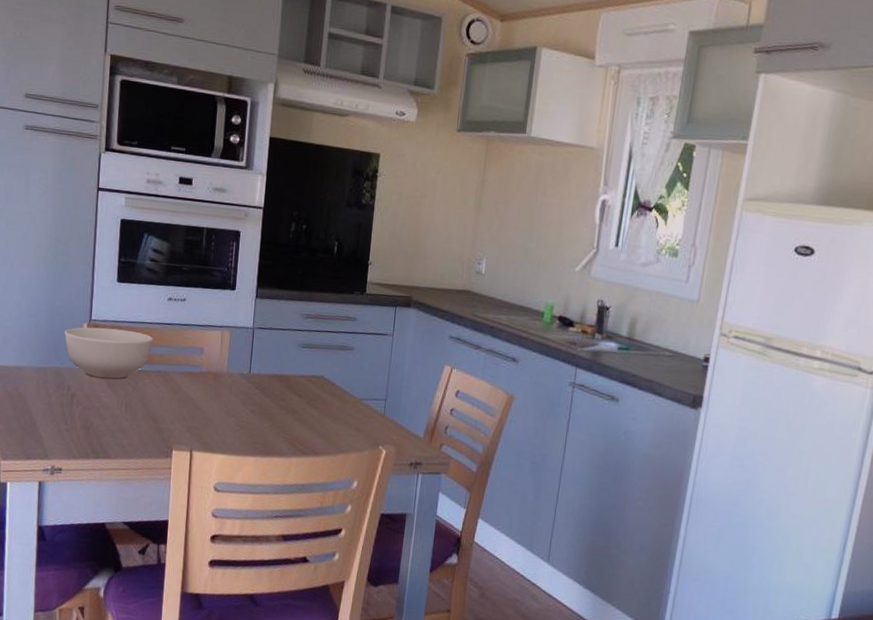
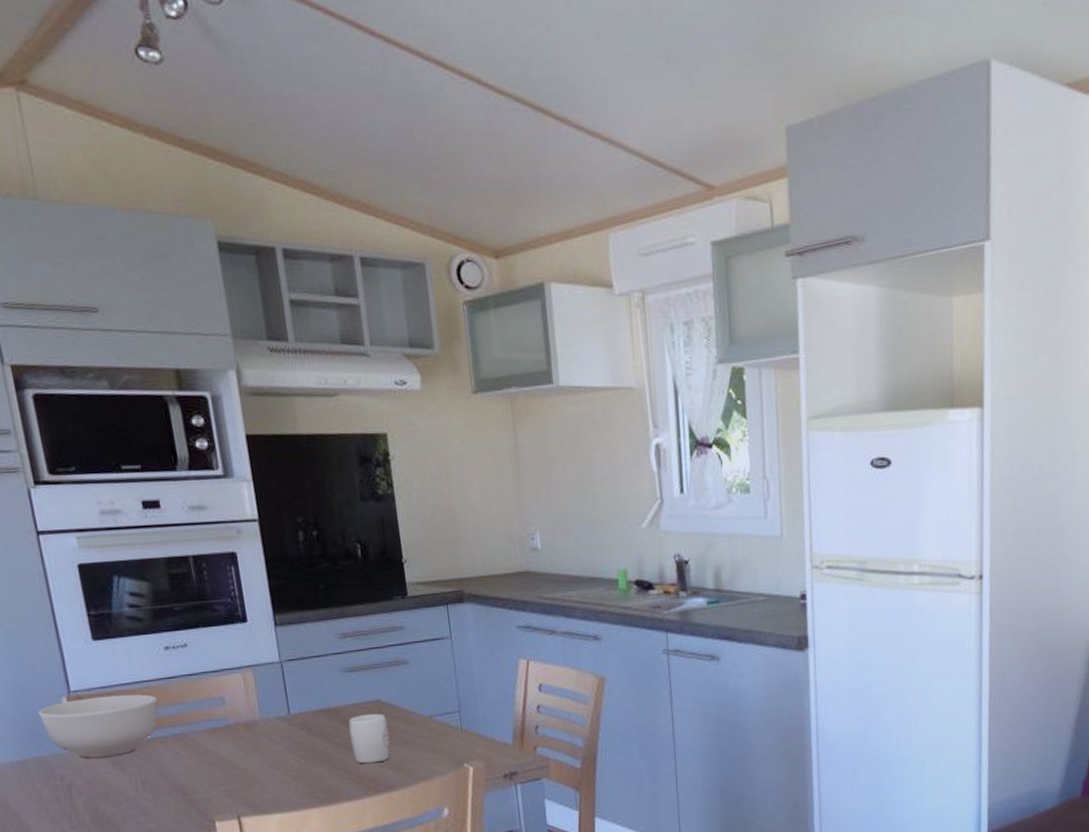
mug: none [291,386,326,430] -> present [348,713,391,764]

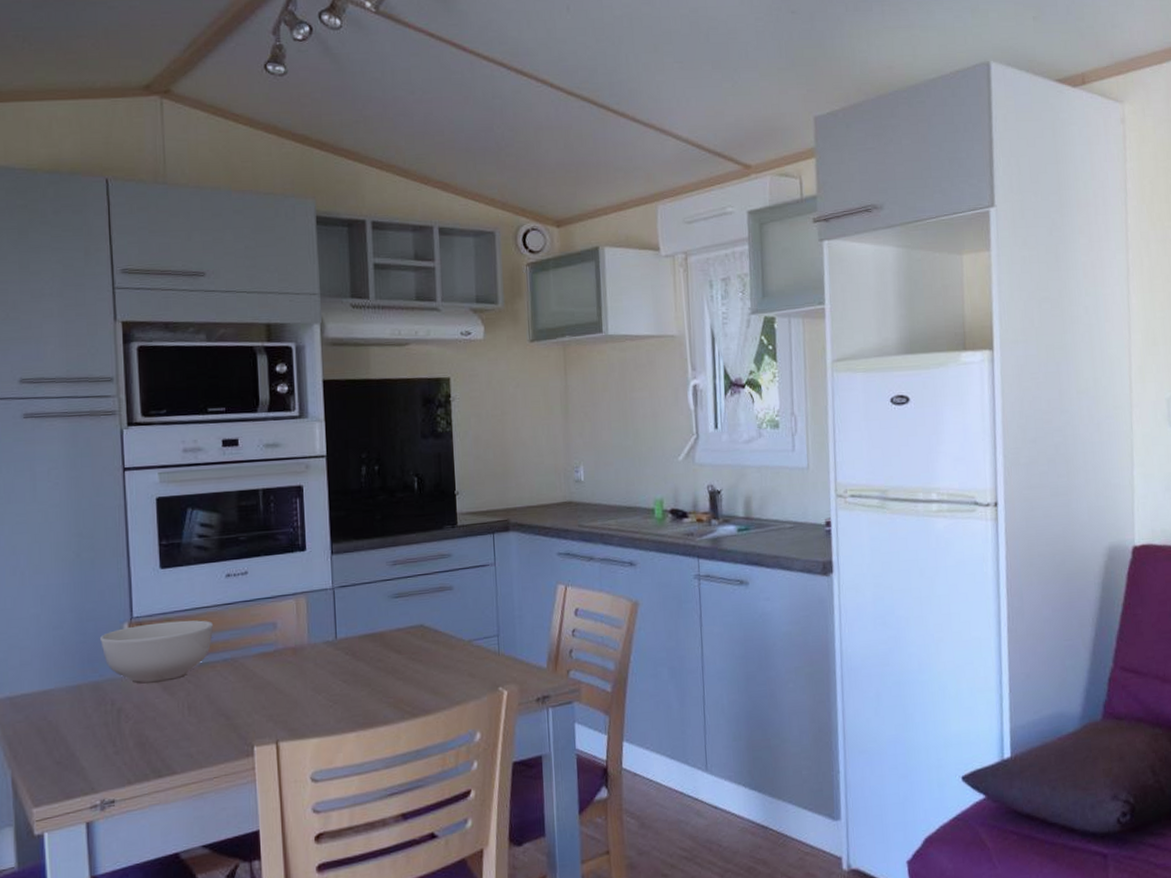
mug: present [348,713,391,764] -> none [391,638,430,688]

